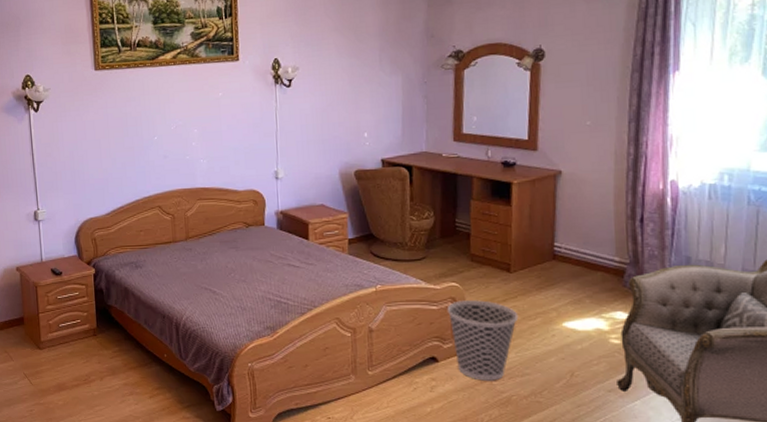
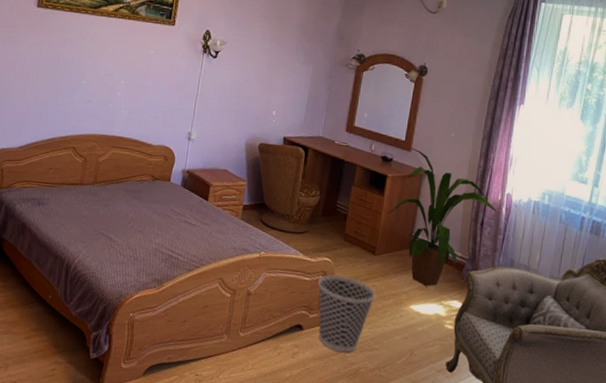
house plant: none [519,146,659,299] -> present [388,147,497,286]

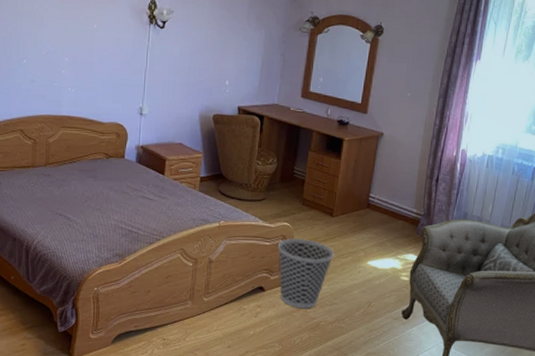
house plant: present [388,147,497,286] -> none [345,110,452,242]

